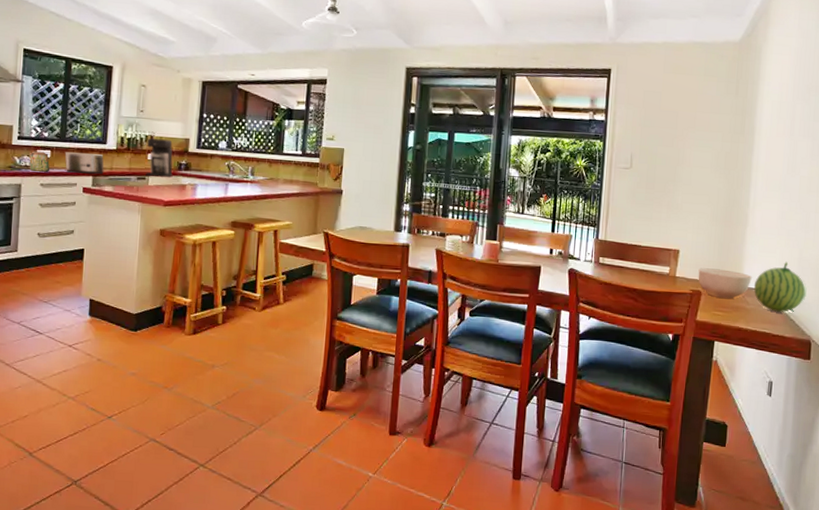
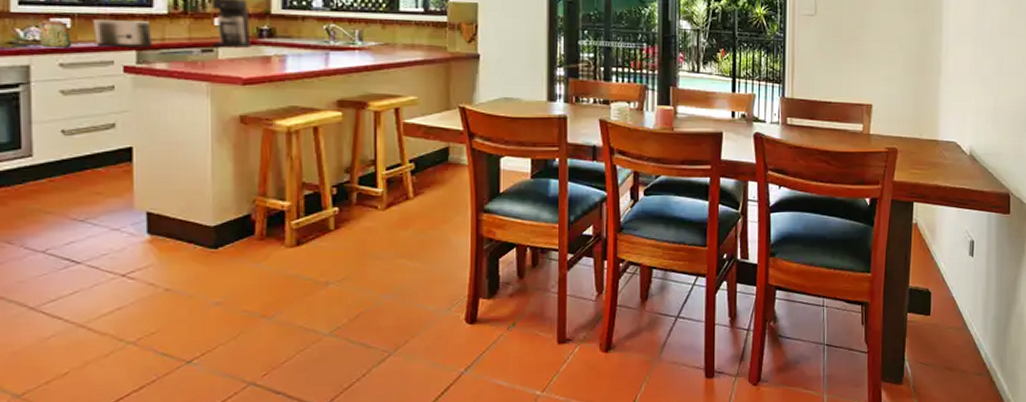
bowl: present [698,268,753,300] -> none [893,123,949,155]
fruit: present [753,261,806,312] -> none [950,110,1002,165]

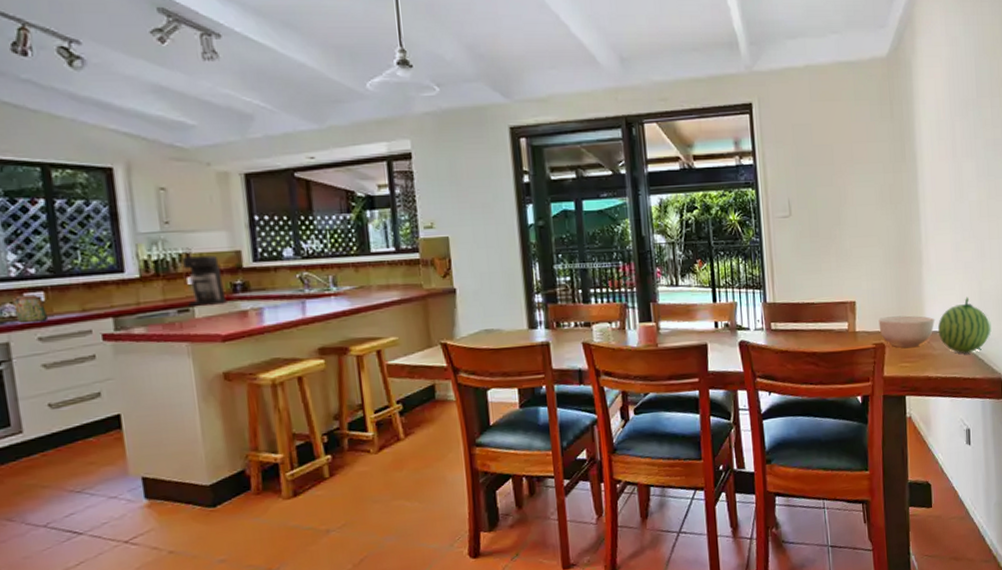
toaster: present [92,20,153,49] -> none [65,287,129,319]
bowl: none [893,123,949,155] -> present [878,315,936,348]
fruit: none [950,110,1002,165] -> present [937,296,990,353]

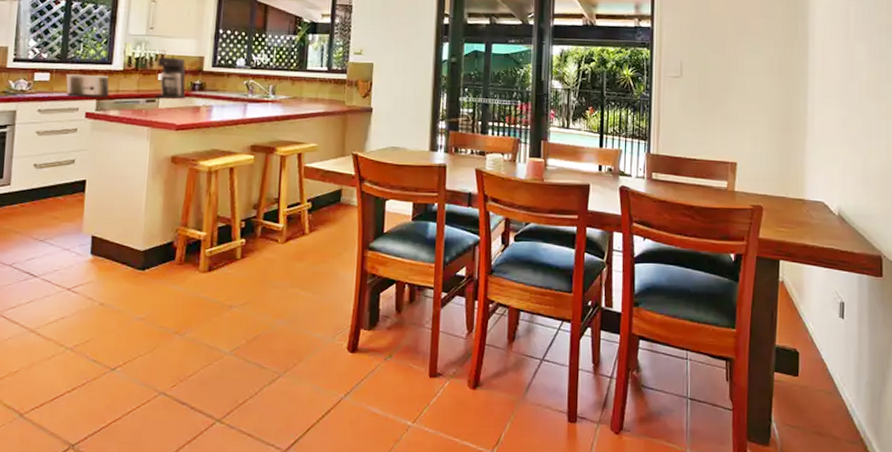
canister: present [13,294,49,324] -> none [26,74,49,98]
toaster: none [65,287,129,319] -> present [65,74,110,99]
bowl: present [878,315,936,348] -> none [758,181,816,214]
fruit: present [937,296,990,353] -> none [817,171,873,226]

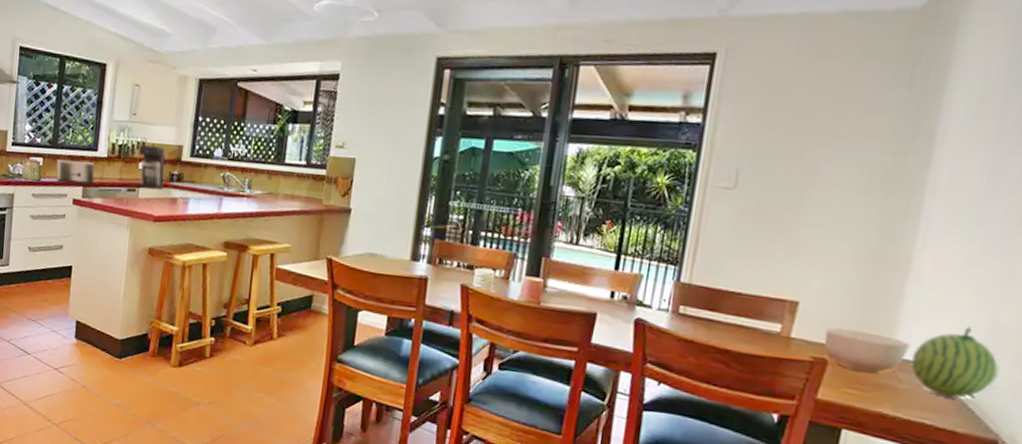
canister: none [26,74,49,98] -> present [22,158,42,182]
bowl: none [758,181,816,214] -> present [824,327,912,374]
fruit: none [817,171,873,226] -> present [911,326,998,398]

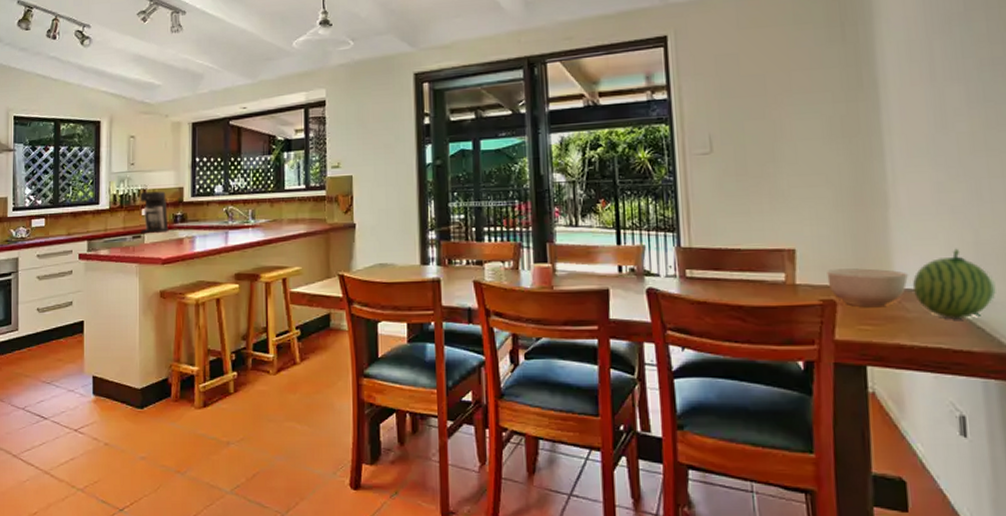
canister: present [22,158,42,182] -> none [25,220,46,243]
toaster: present [56,160,95,185] -> none [59,216,99,241]

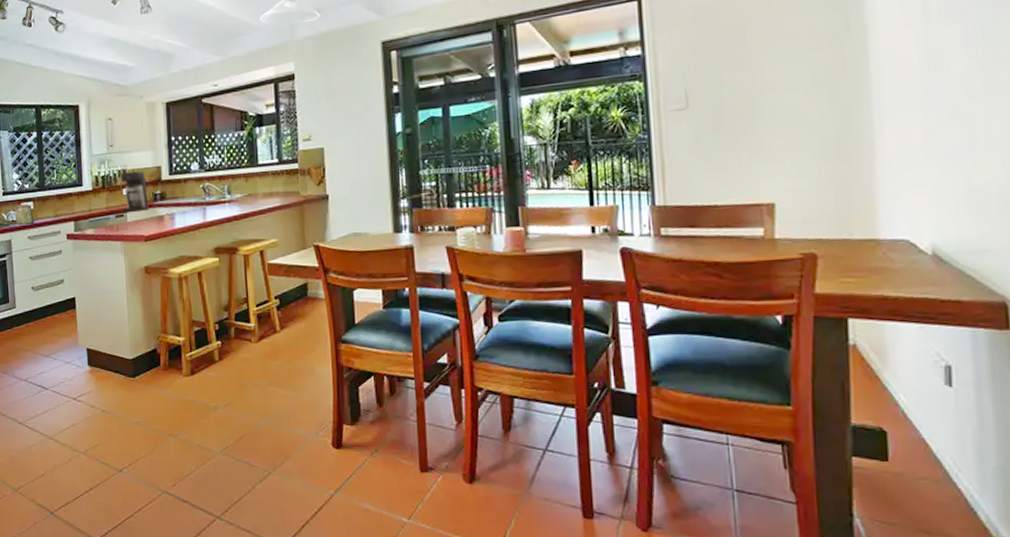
canister: none [25,220,46,243] -> present [15,204,35,226]
bowl: present [827,268,909,308] -> none [808,220,895,260]
fruit: present [912,248,994,318] -> none [898,196,987,268]

